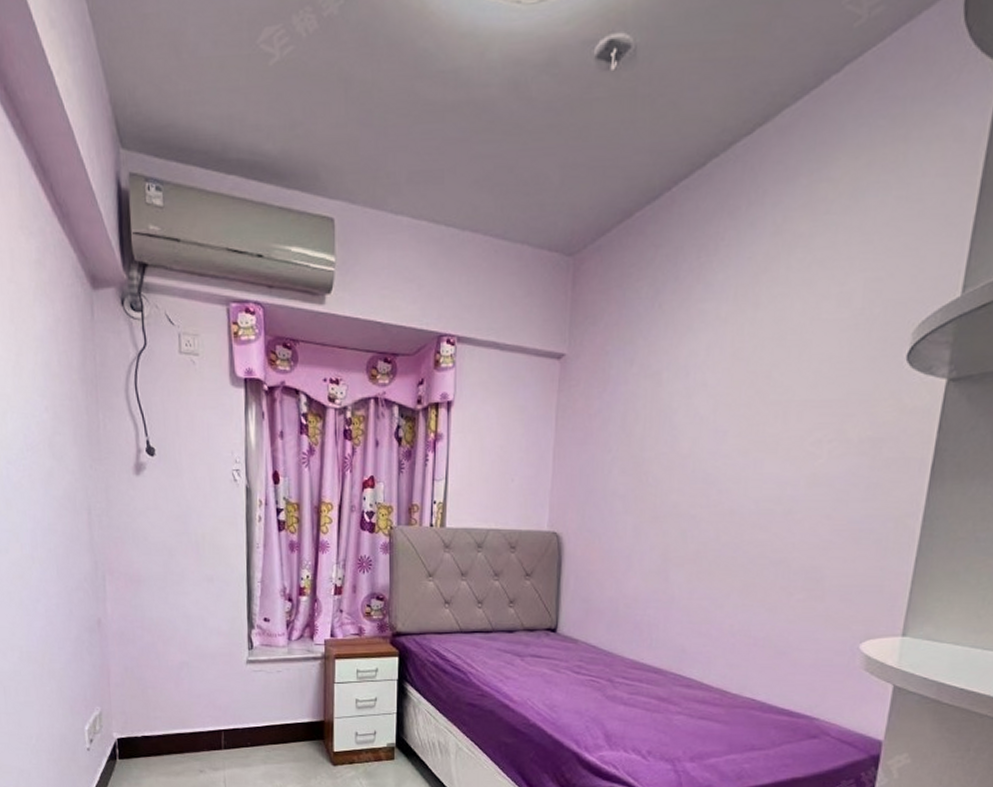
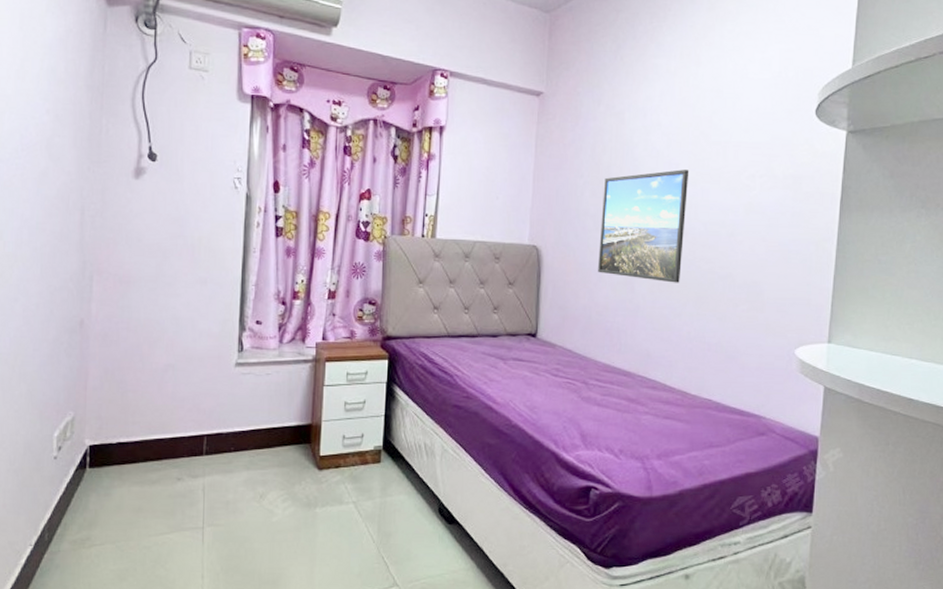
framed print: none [627,438,740,570] -> present [598,169,690,283]

